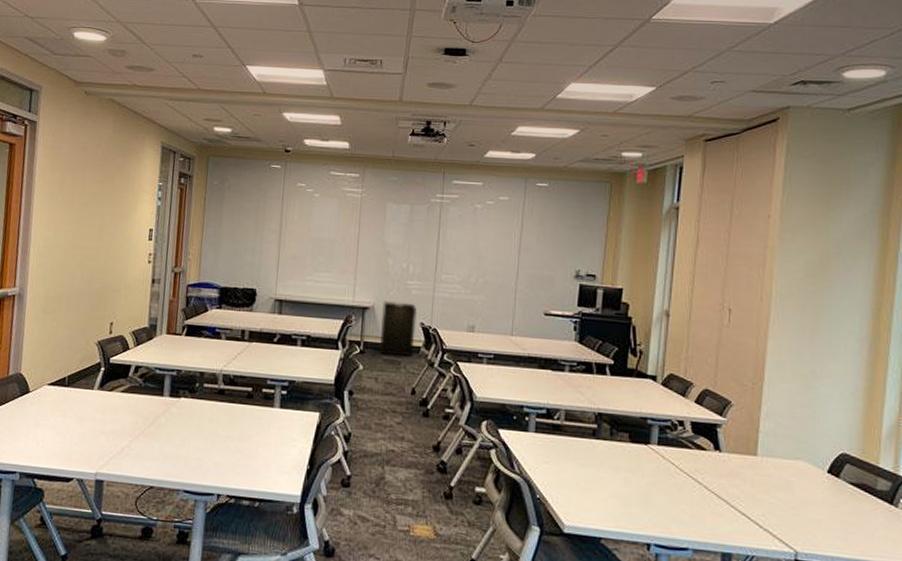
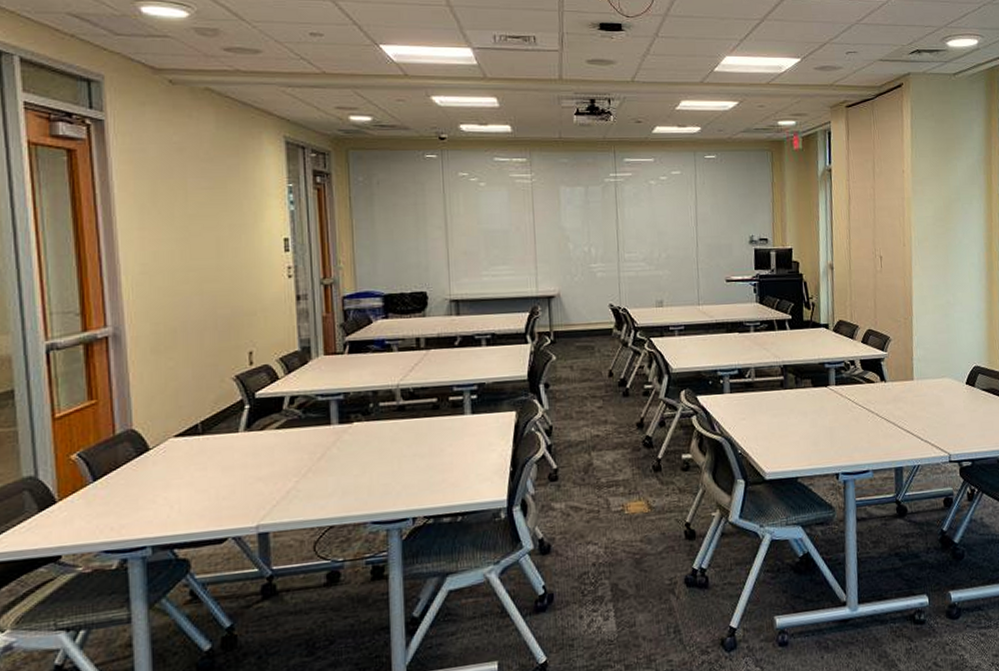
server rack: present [380,301,418,357] -> none [568,286,606,341]

